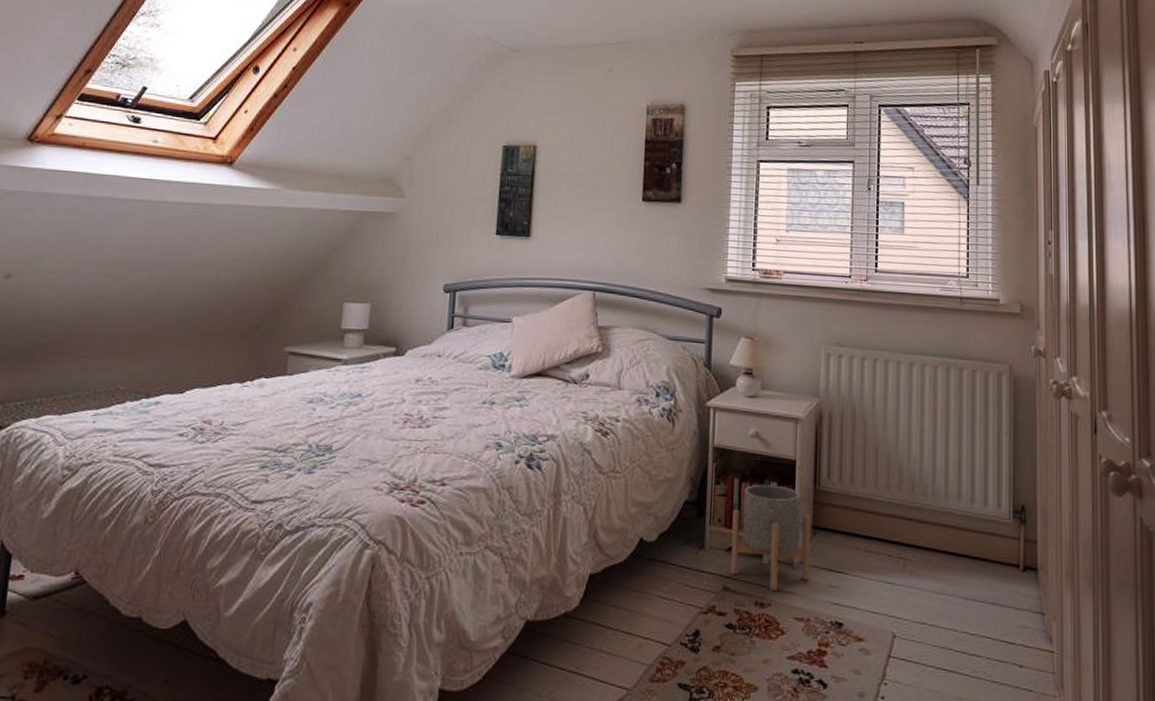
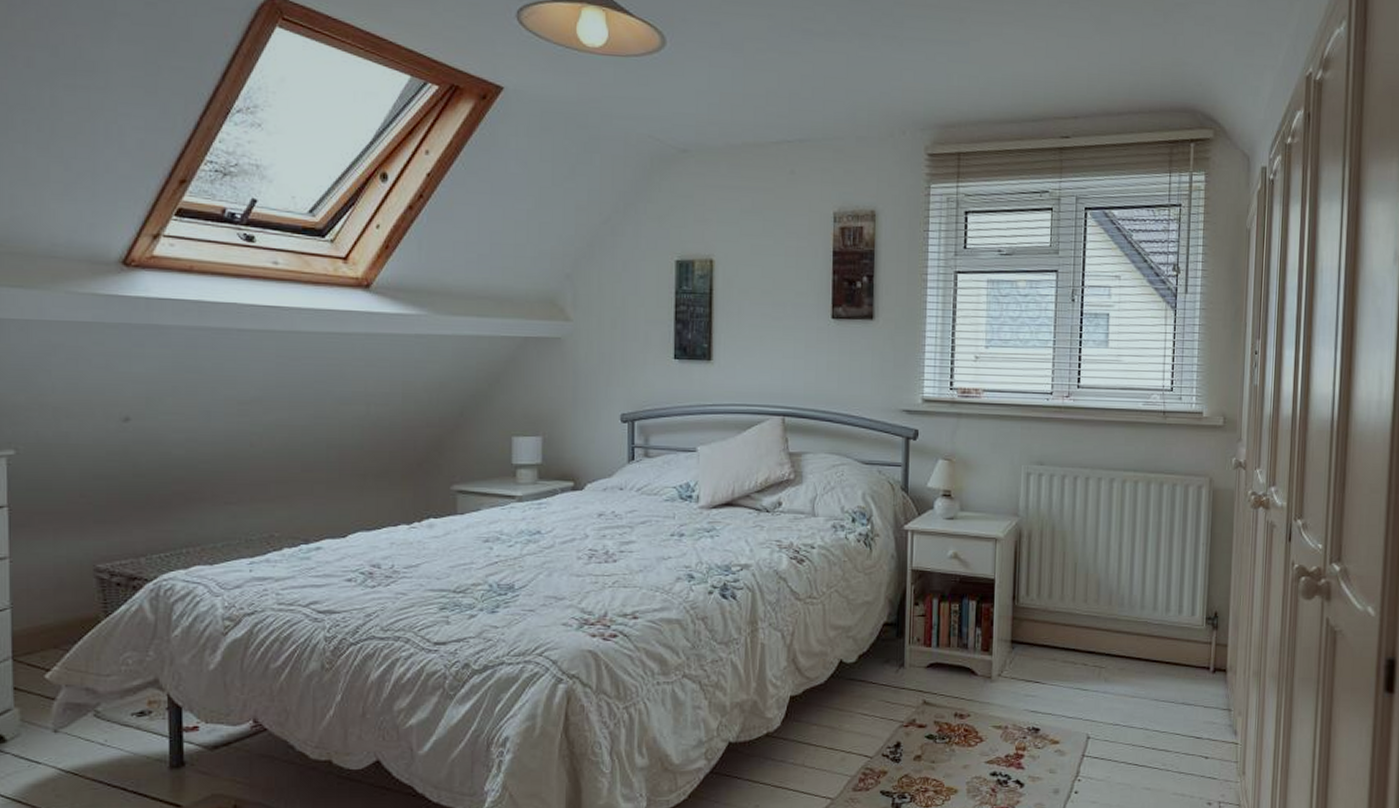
planter: present [731,484,811,590] -> none [930,603,1009,702]

